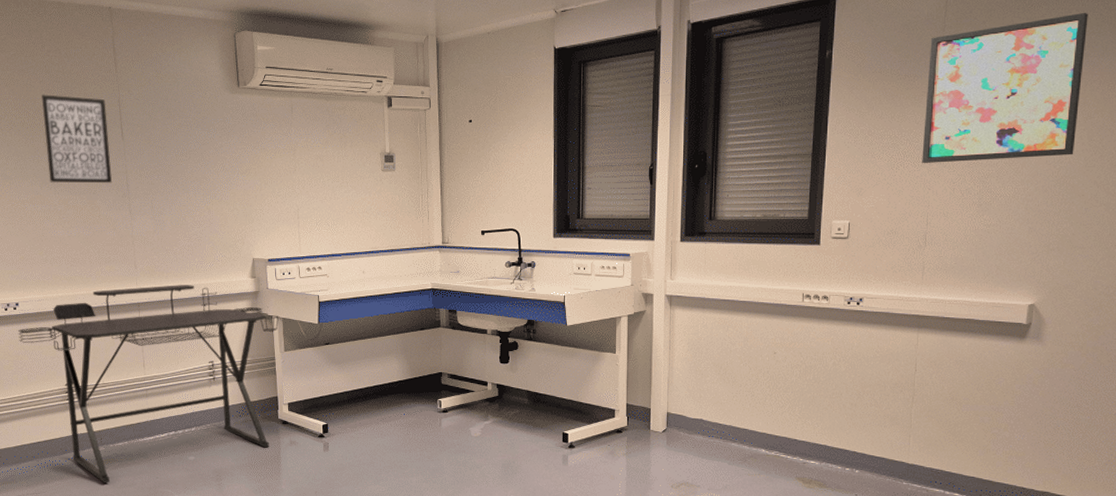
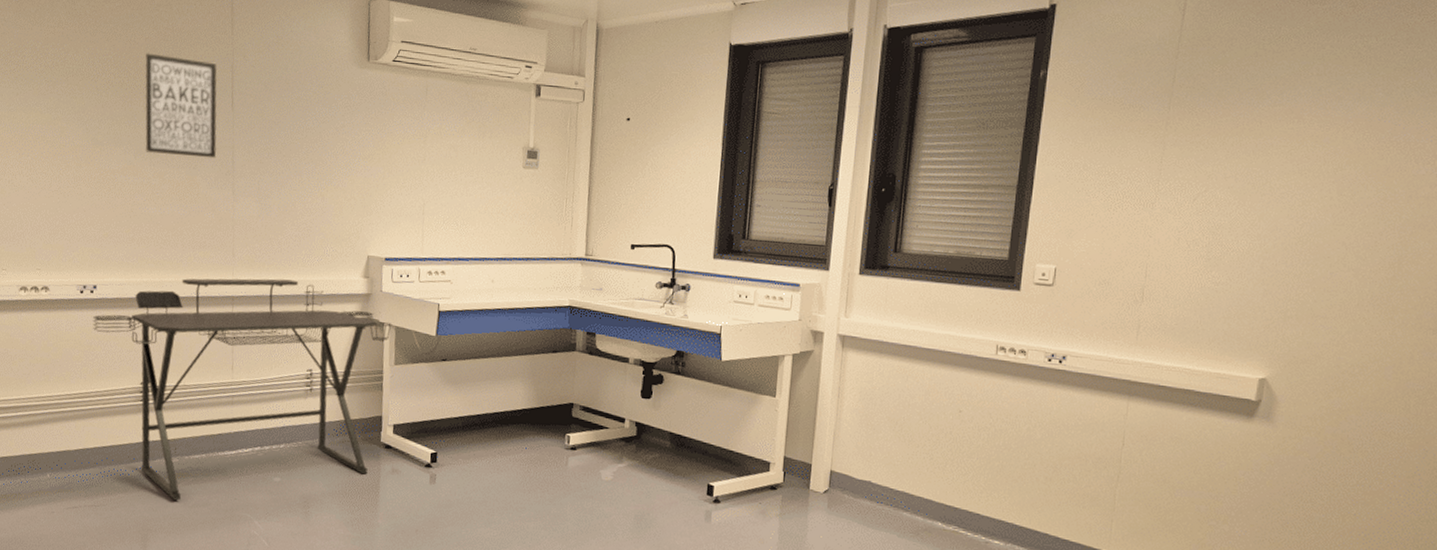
wall art: present [922,12,1088,163] -> none [1143,49,1344,211]

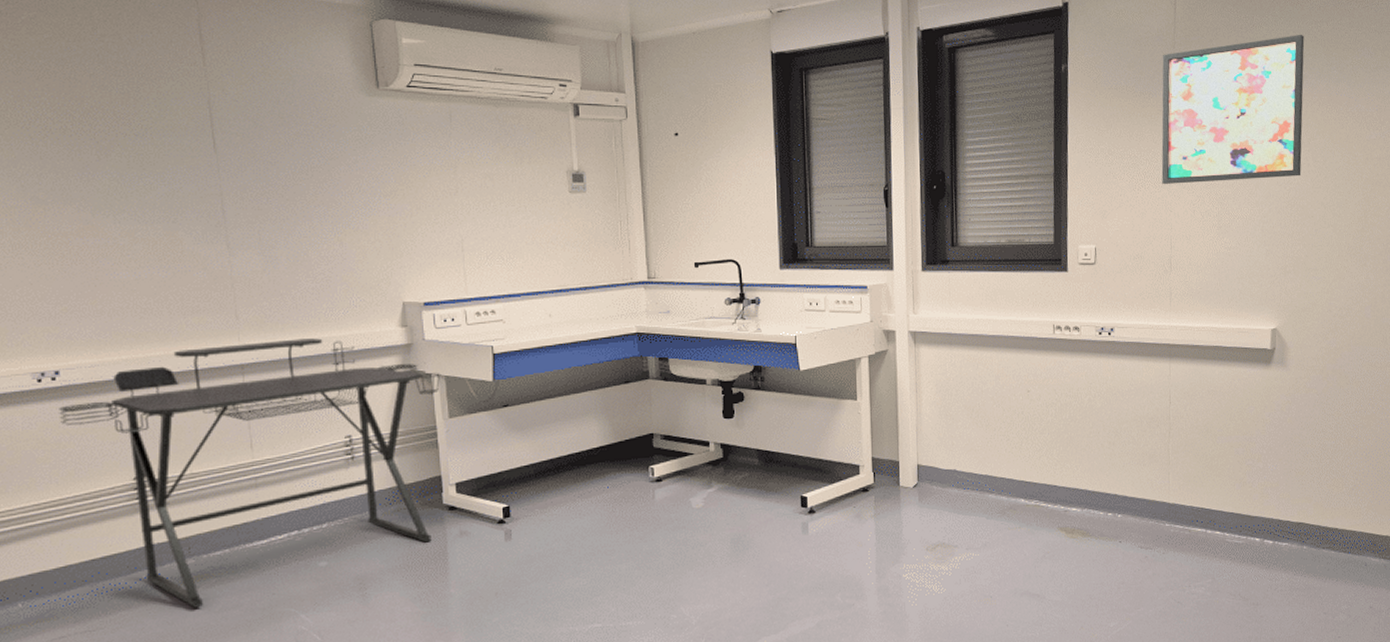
wall art: present [144,52,217,159] -> none [93,91,201,210]
wall art: none [1143,49,1344,211] -> present [1161,34,1305,184]

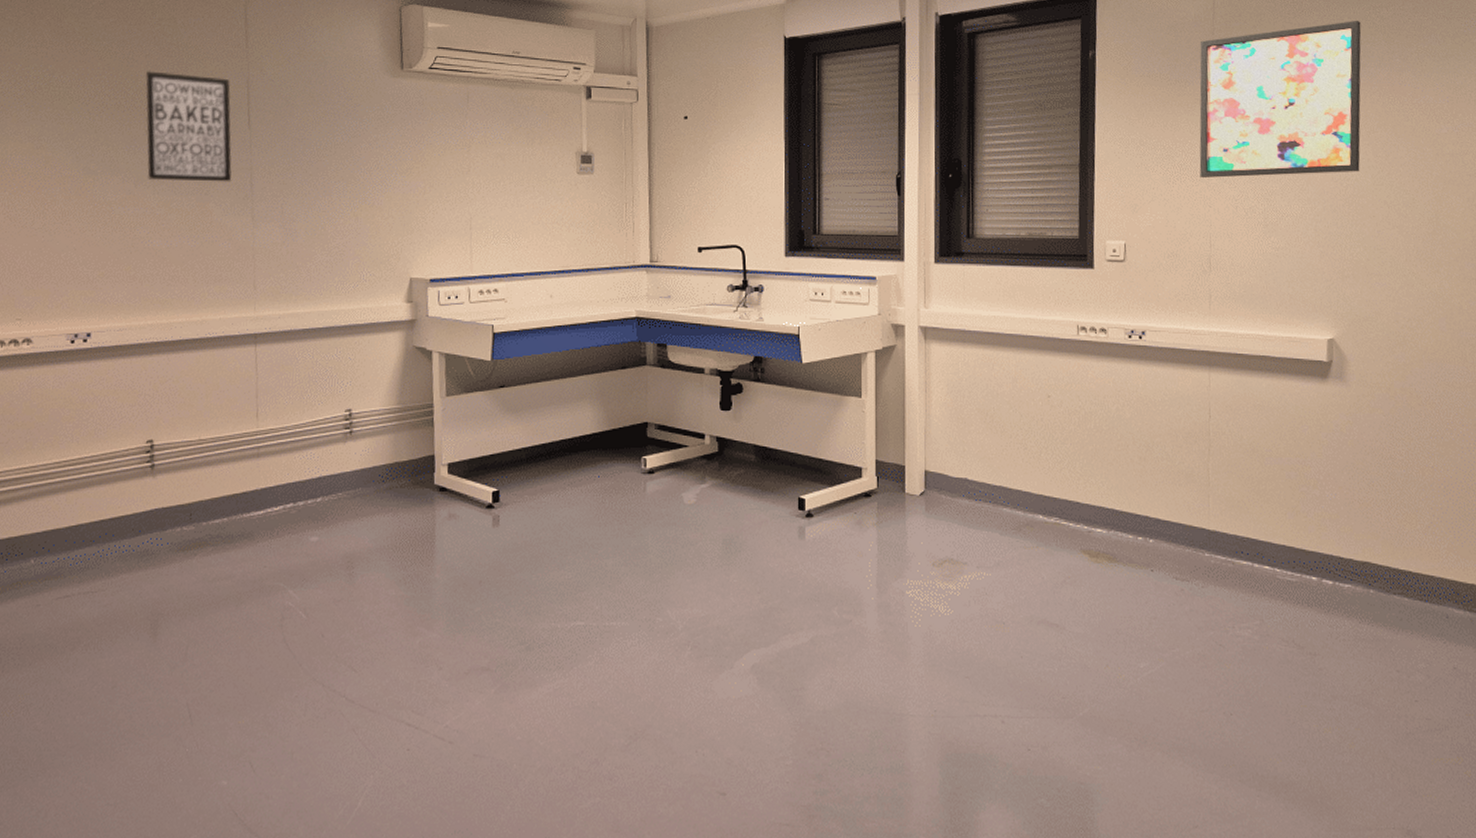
desk: present [59,338,441,608] -> none [86,310,442,576]
wall art: none [93,91,201,210] -> present [145,70,232,182]

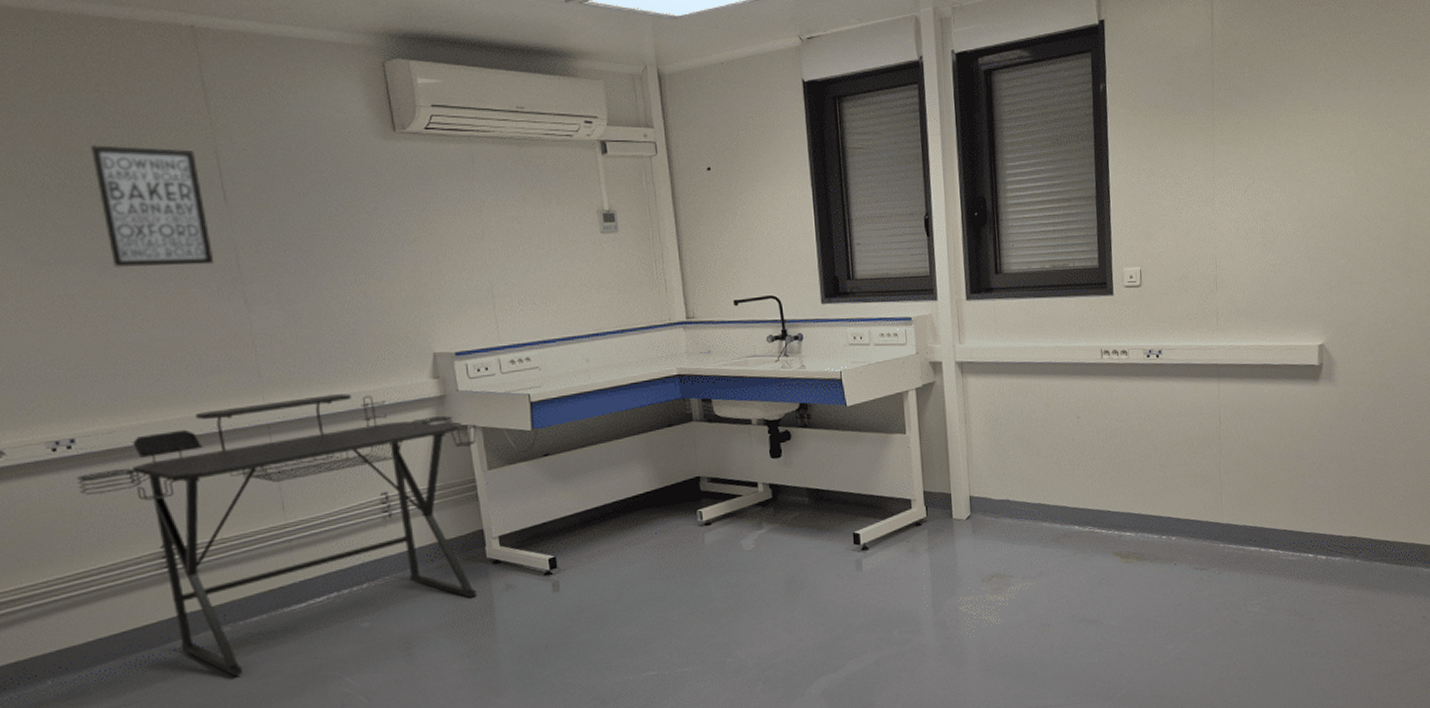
desk: none [86,310,442,576] -> present [77,393,478,676]
wall art: present [1199,20,1362,178] -> none [1201,45,1344,202]

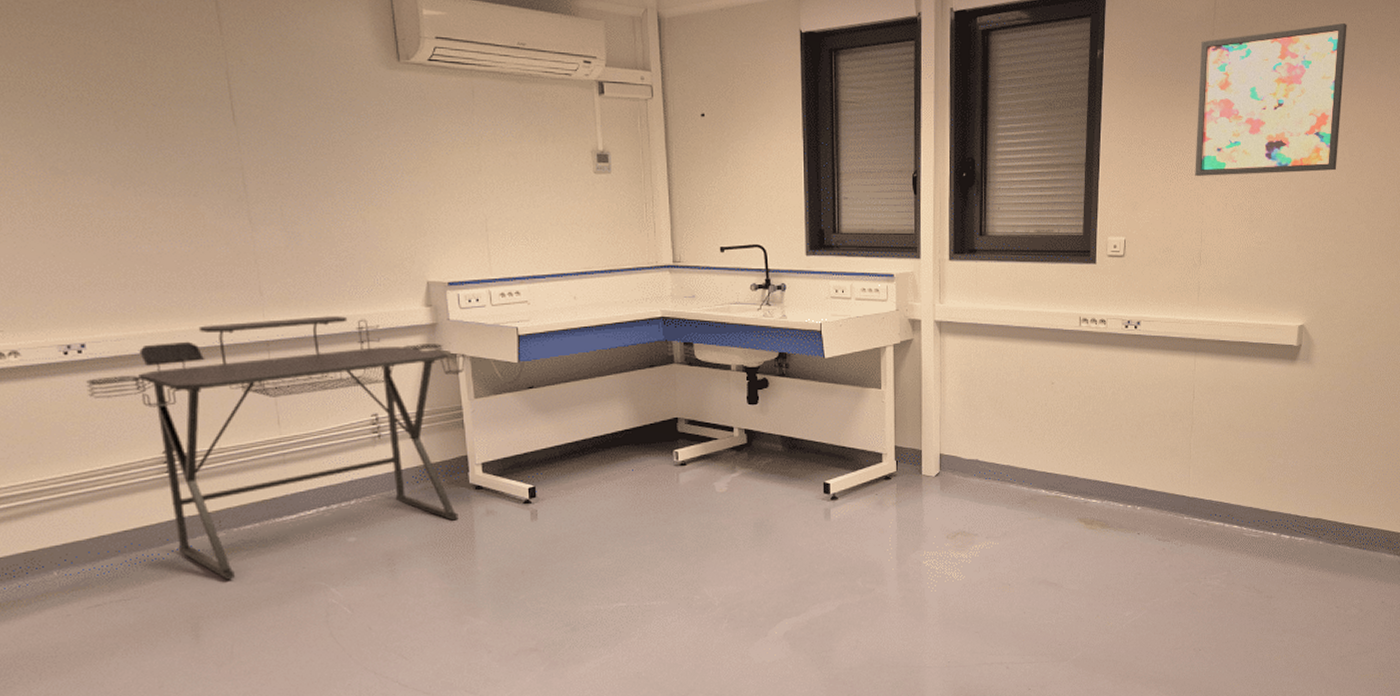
wall art: present [91,144,215,268] -> none [108,58,222,183]
wall art: none [1201,45,1344,202] -> present [1195,22,1347,176]

